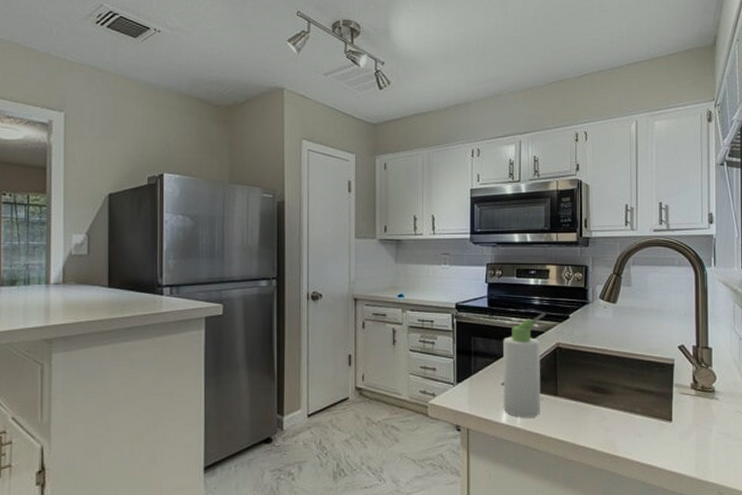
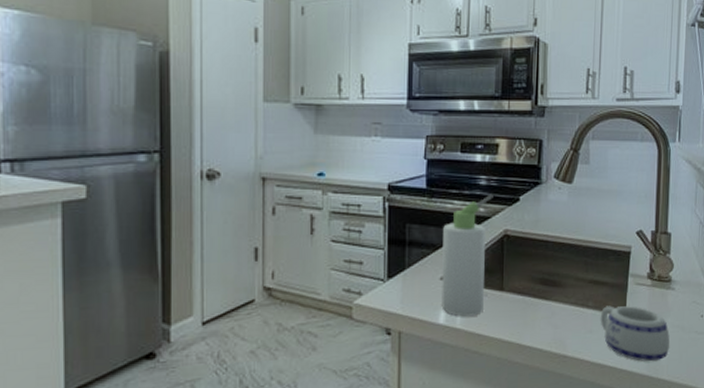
mug: none [647,412,717,466] -> present [600,306,670,362]

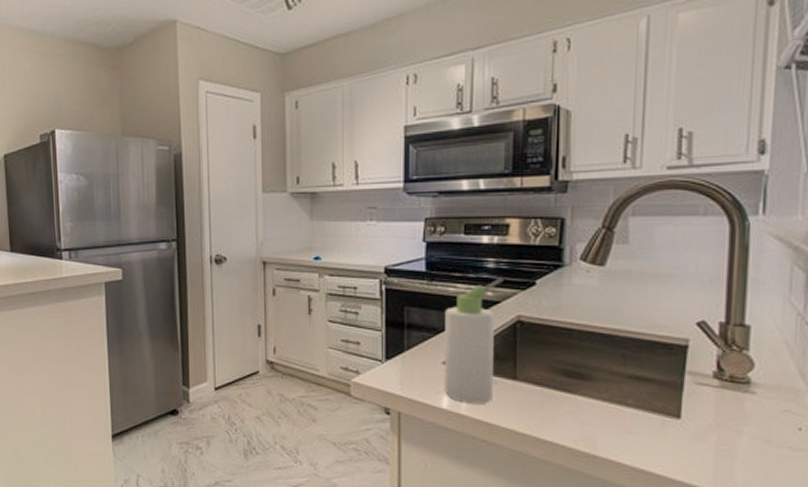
mug: present [600,306,670,362] -> none [643,406,749,477]

